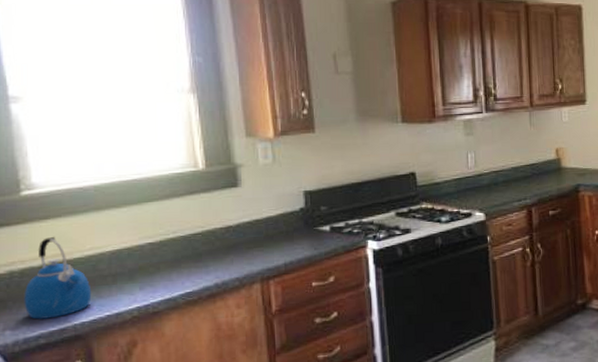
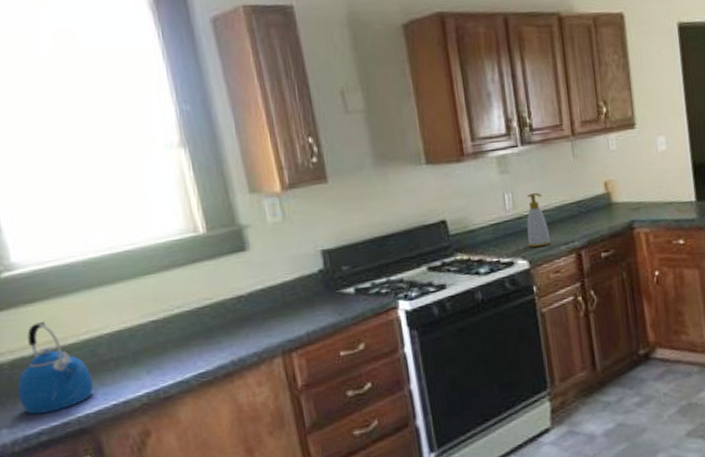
soap bottle: none [485,154,506,202] -> present [526,193,551,248]

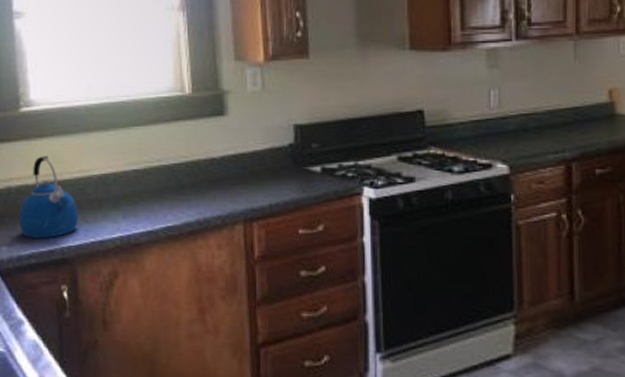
soap bottle: present [526,193,551,248] -> none [512,93,537,153]

